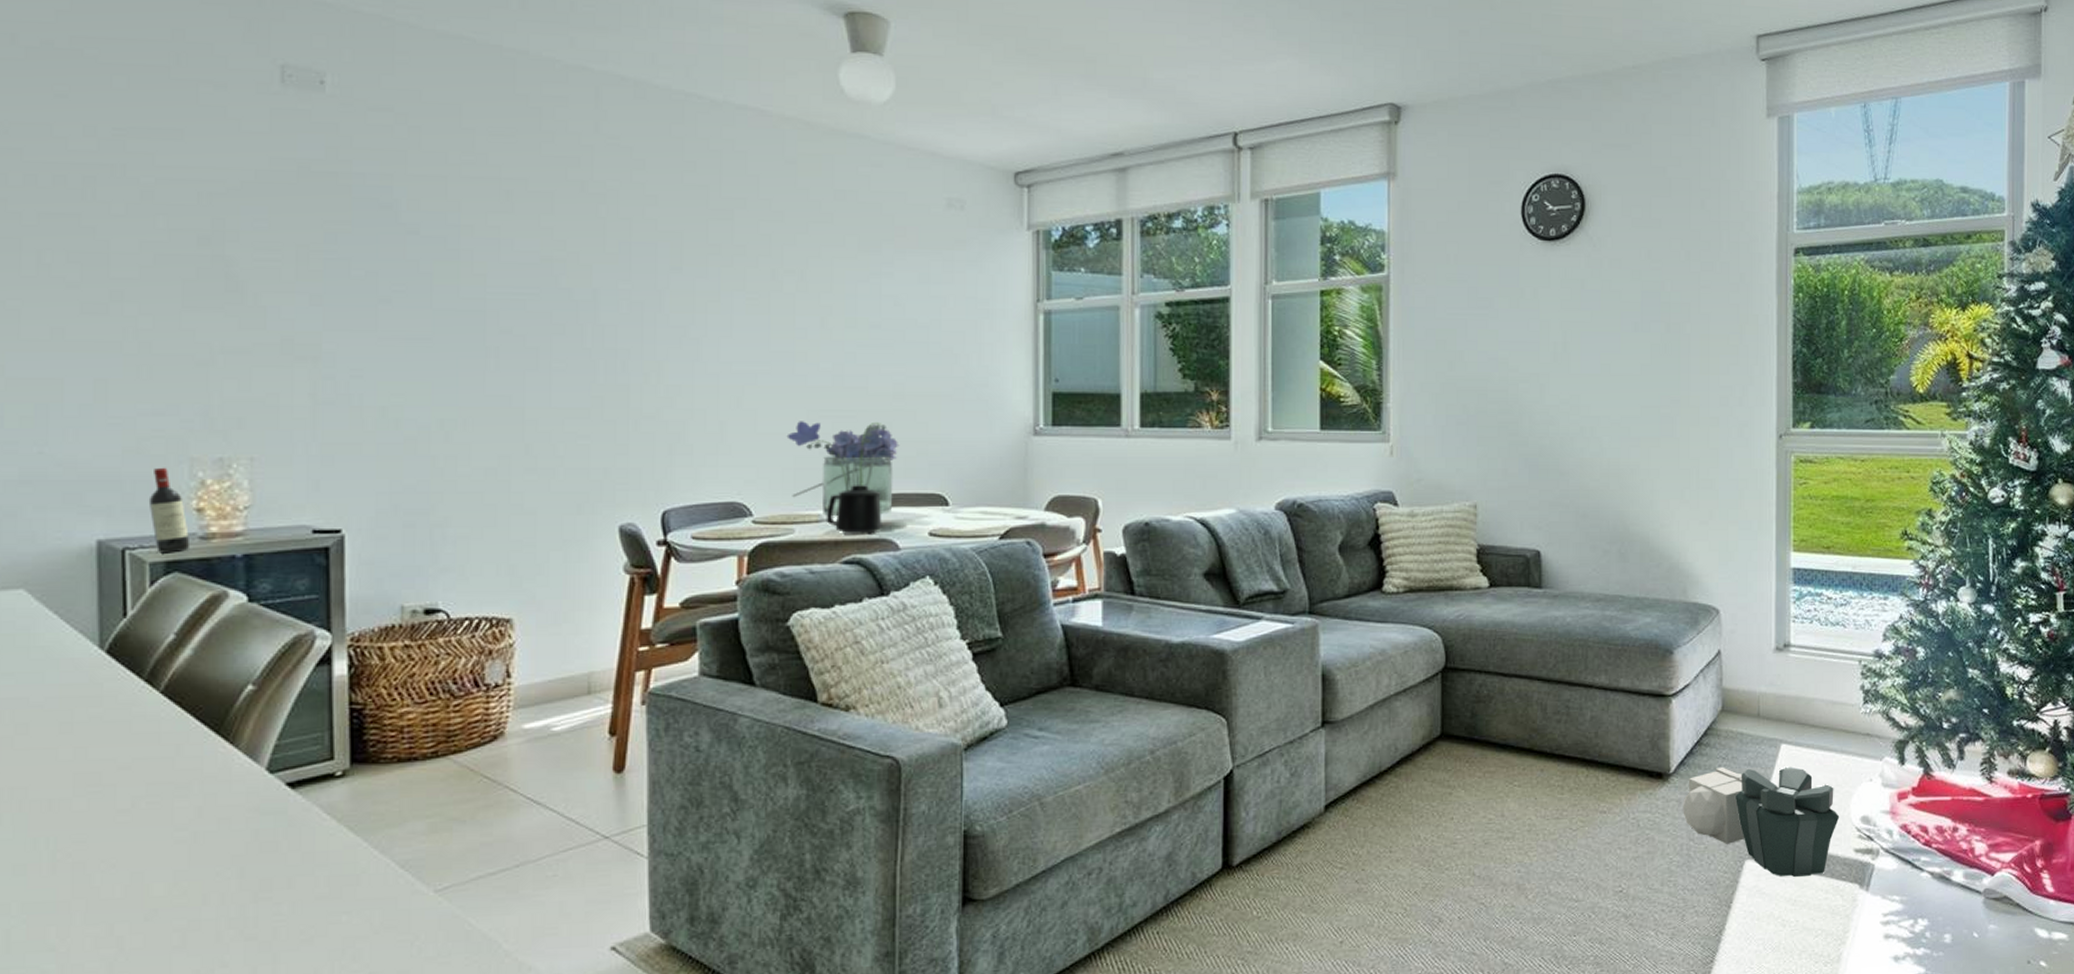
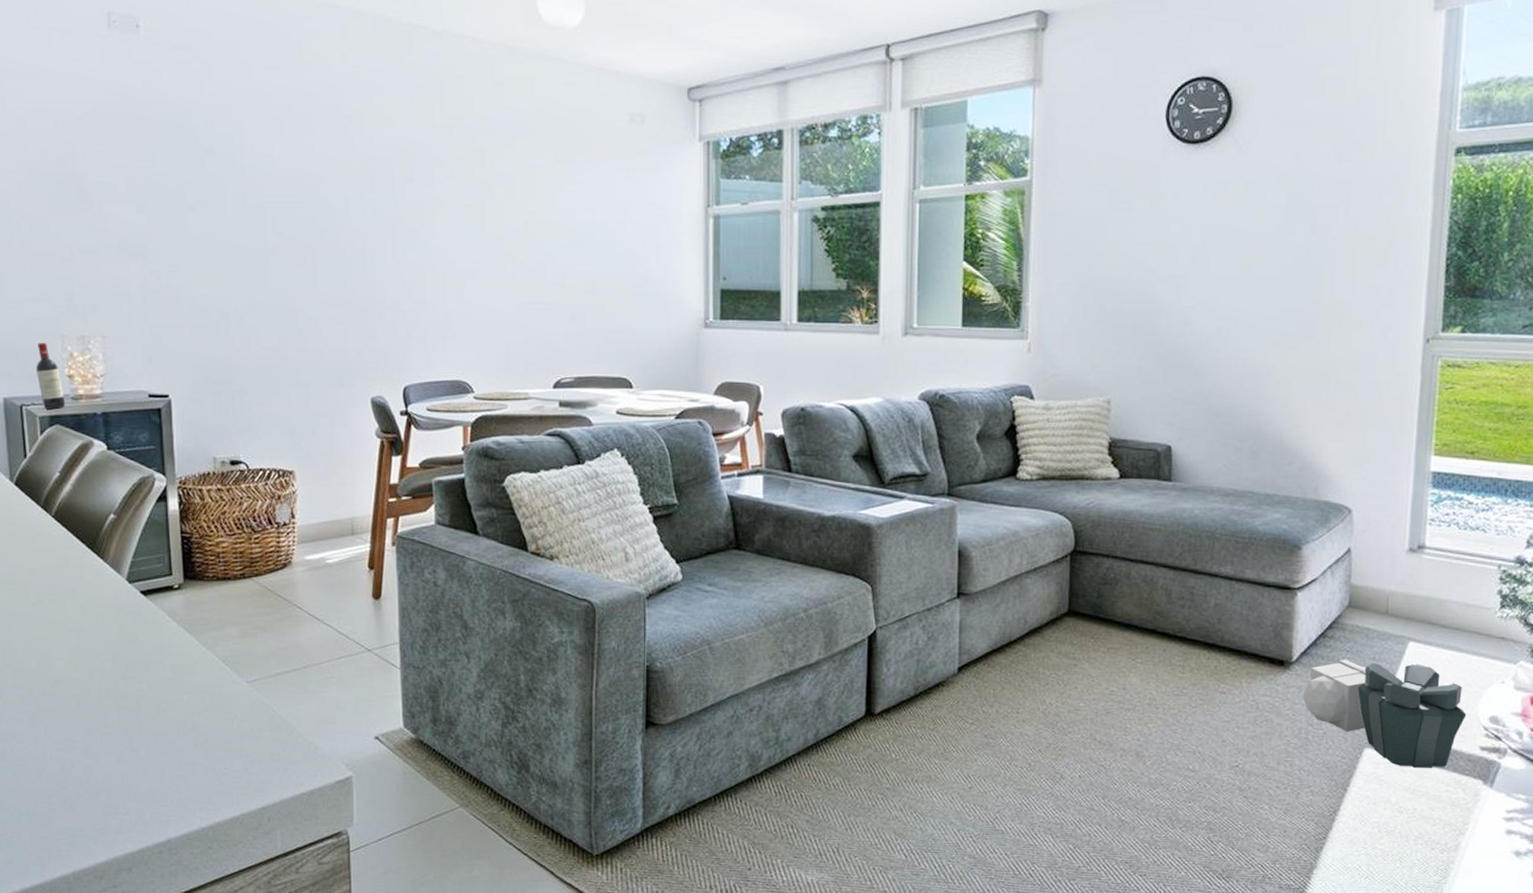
flower bouquet: present [786,421,900,517] -> none [499,312,592,395]
mug: present [826,485,882,534] -> none [532,368,578,411]

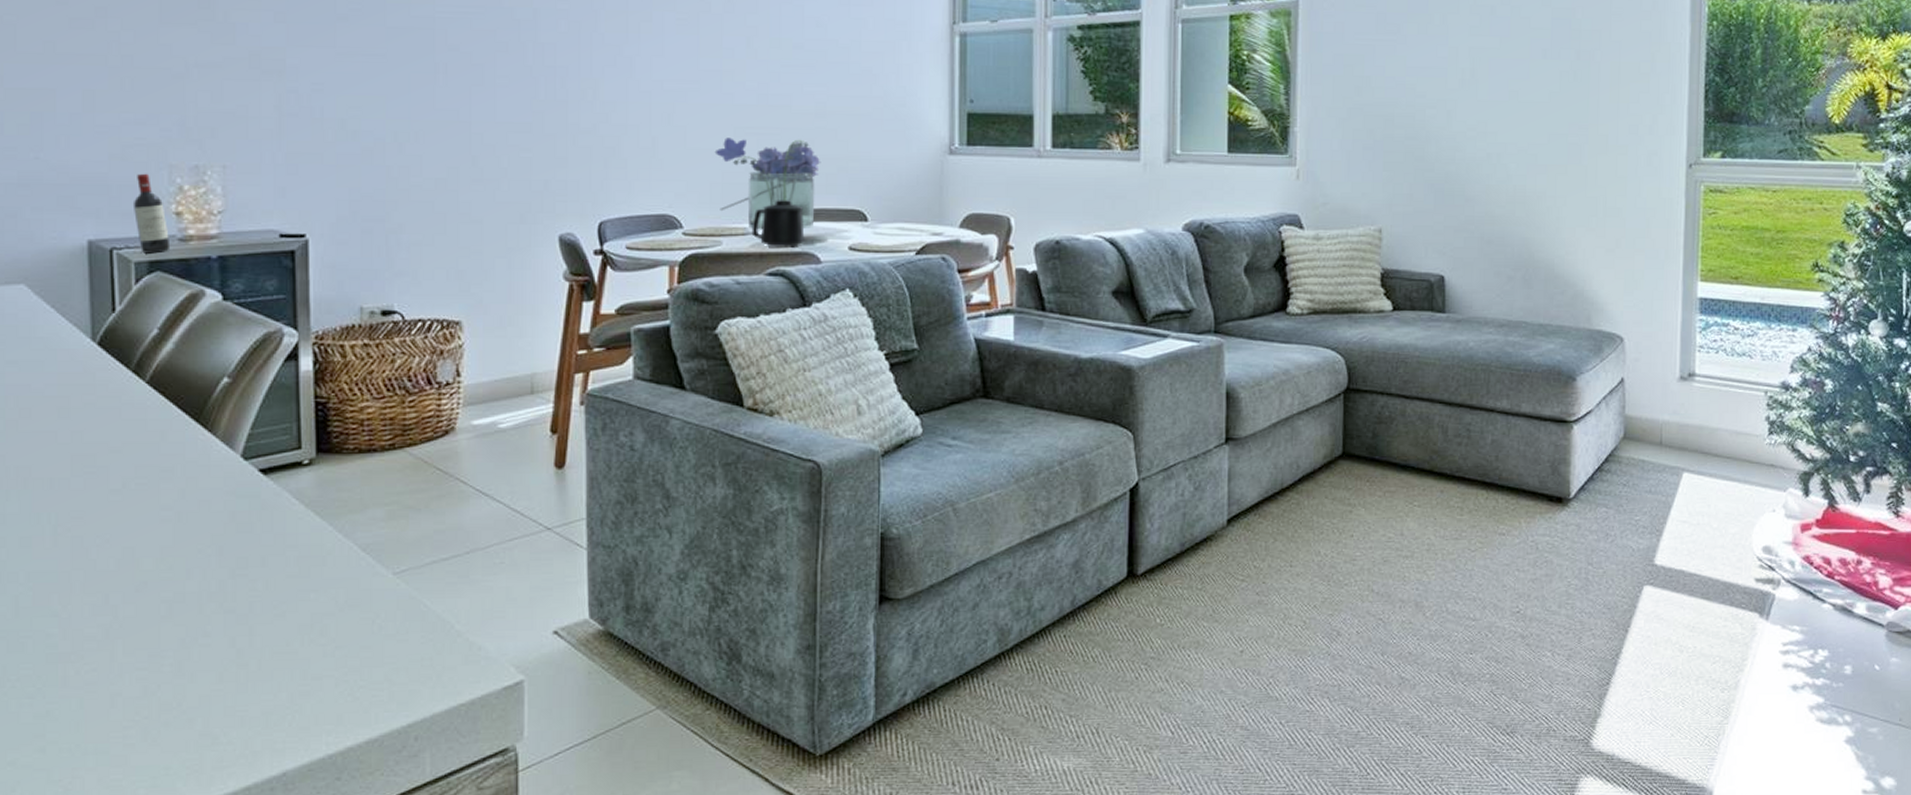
flower bouquet: none [499,312,592,395] -> present [714,137,821,230]
mug: none [532,368,578,411] -> present [751,200,805,247]
gift box: present [1303,659,1367,732] -> none [1582,493,1644,569]
gift box: present [1358,662,1467,768] -> none [1635,495,1741,604]

